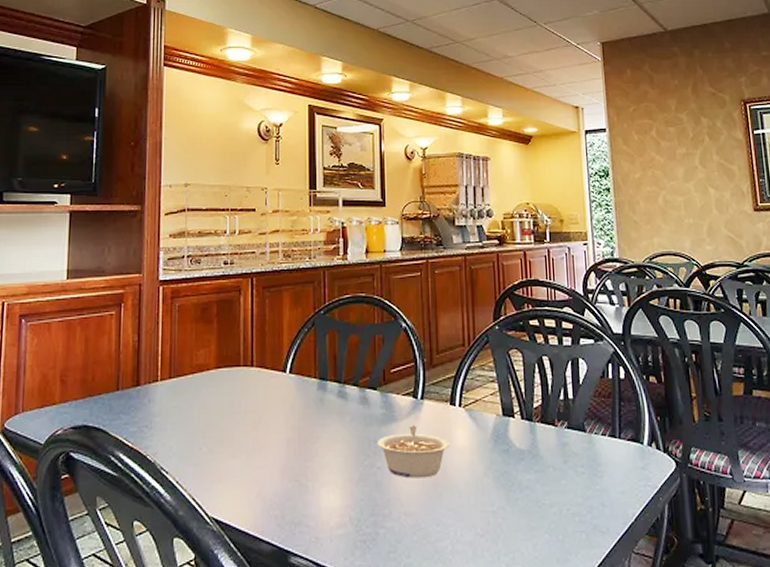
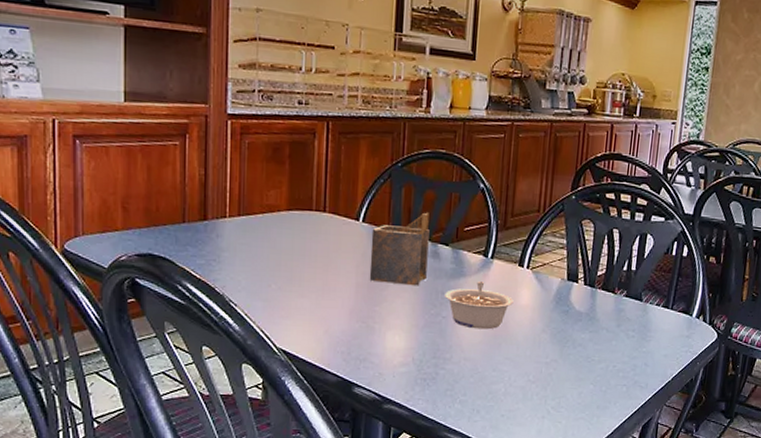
napkin holder: none [299,357,357,436] -> present [369,212,430,286]

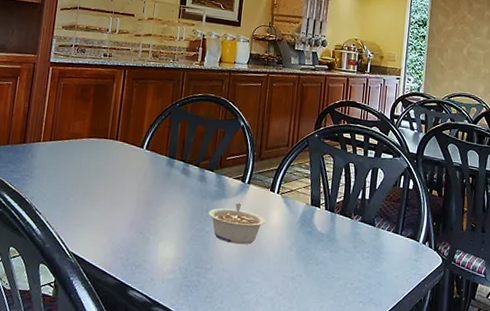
napkin holder: present [369,212,430,286] -> none [148,143,199,204]

